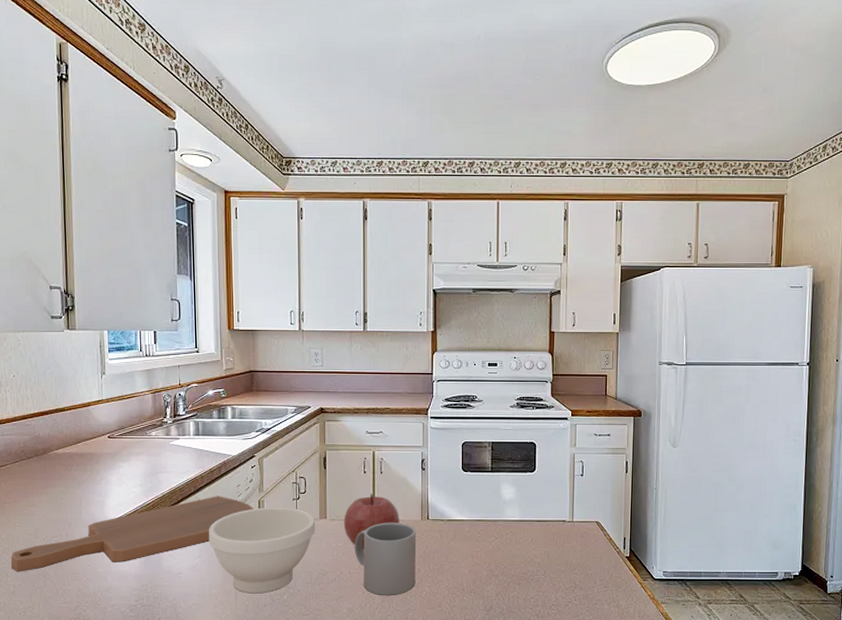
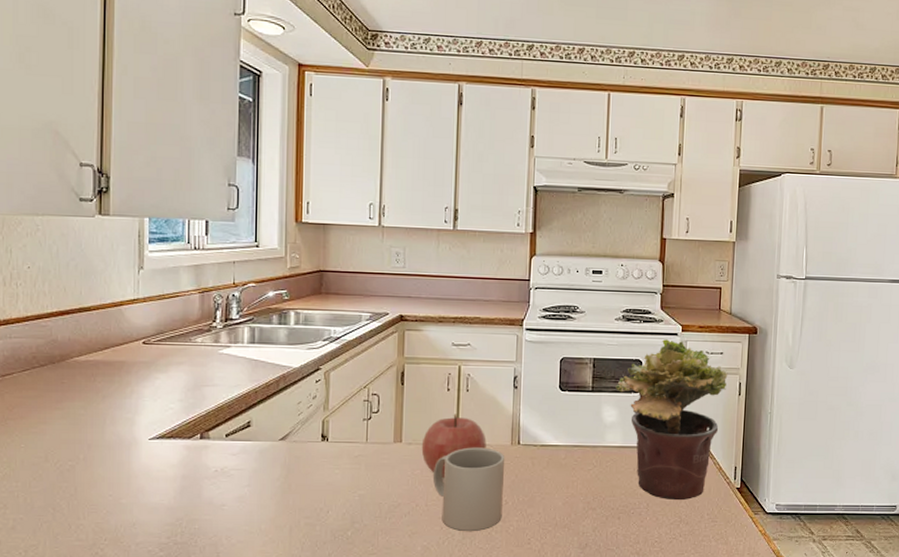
cutting board: present [11,496,255,572] -> none [12,414,317,503]
bowl: present [208,507,316,594] -> none [260,428,389,529]
potted plant: none [512,424,615,567] -> present [615,339,728,500]

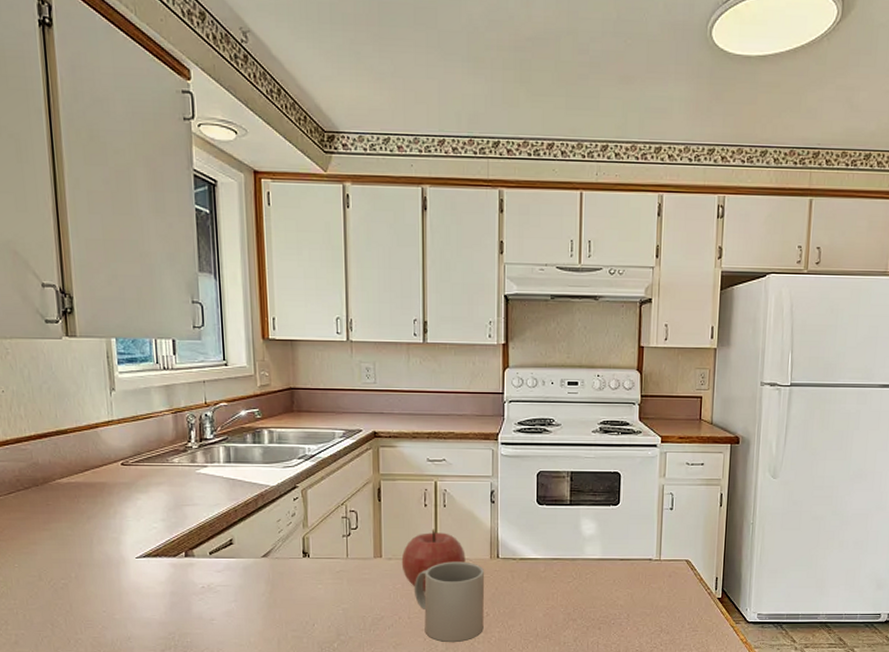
potted plant: present [615,339,728,500] -> none [594,451,709,610]

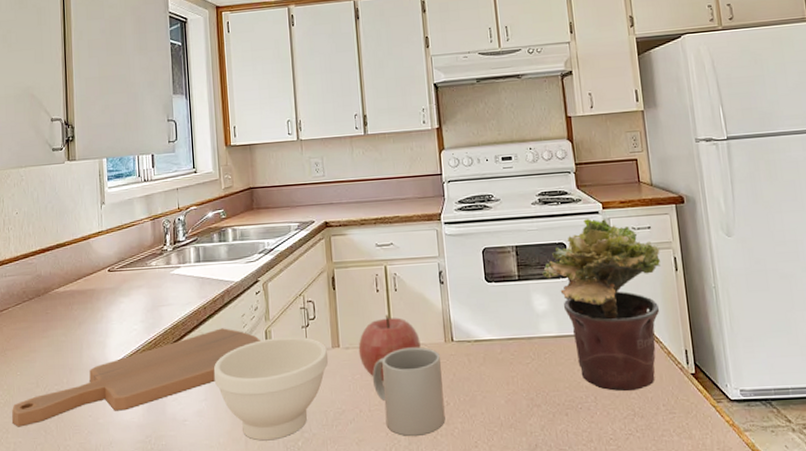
cutting board: none [10,532,298,619] -> present [12,328,261,427]
bowl: none [244,545,370,642] -> present [213,336,329,441]
potted plant: none [594,451,709,610] -> present [542,219,660,391]

